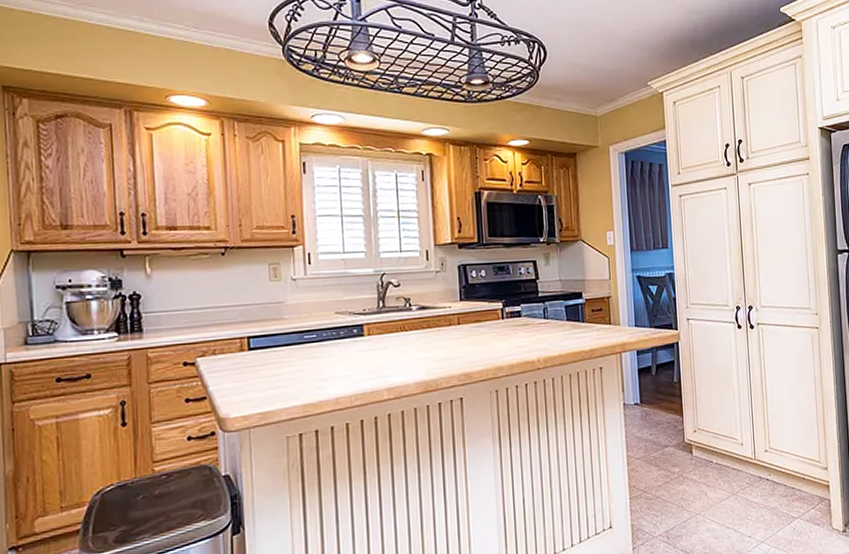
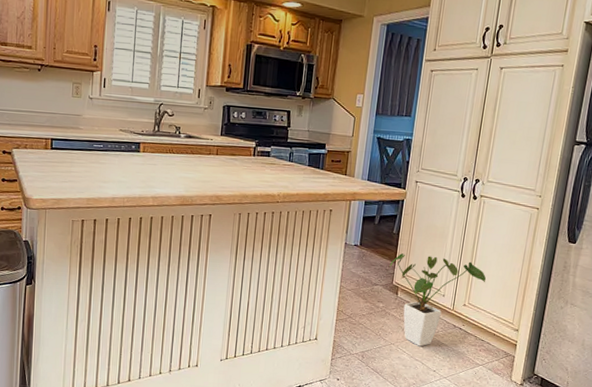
house plant: none [677,399,783,511] -> present [389,253,487,347]

